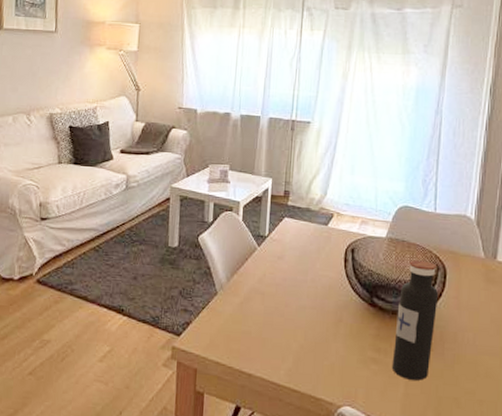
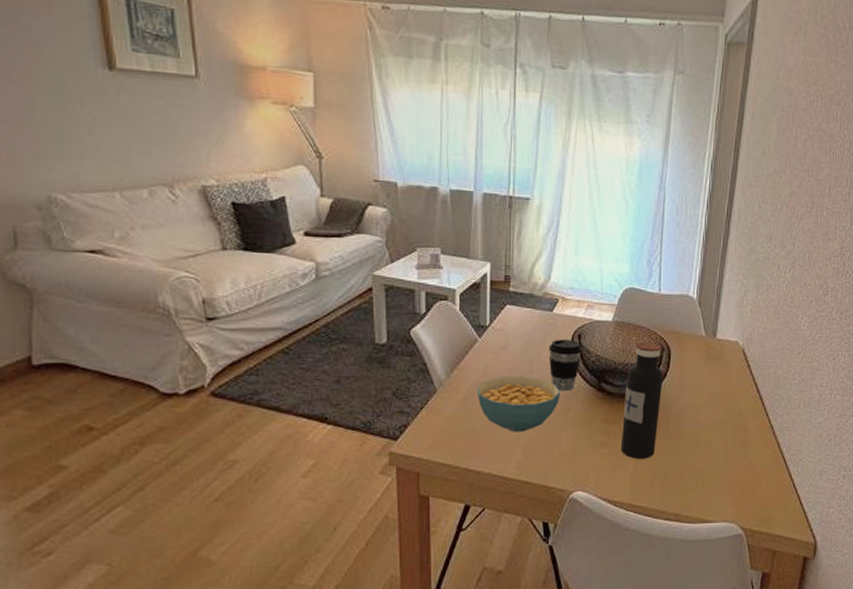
cereal bowl: none [253,284,333,340] -> present [476,376,561,432]
coffee cup: none [322,252,355,304] -> present [548,340,582,391]

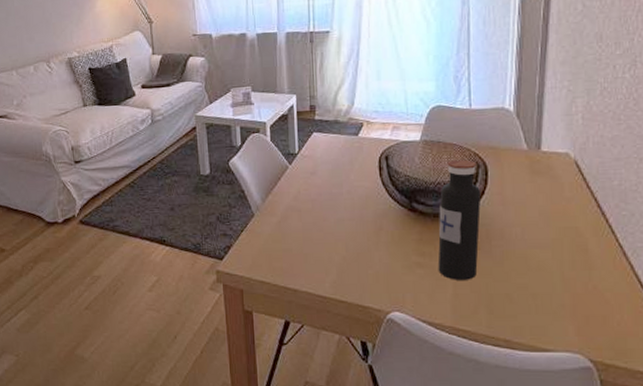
cereal bowl: present [476,376,561,432] -> none [289,199,371,253]
coffee cup: present [548,340,582,391] -> none [356,162,391,213]

